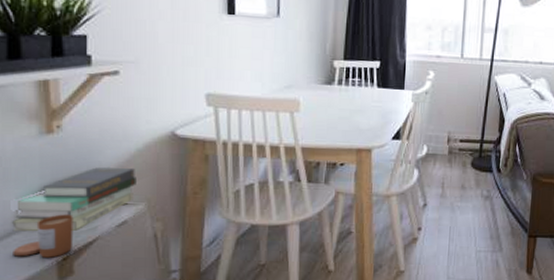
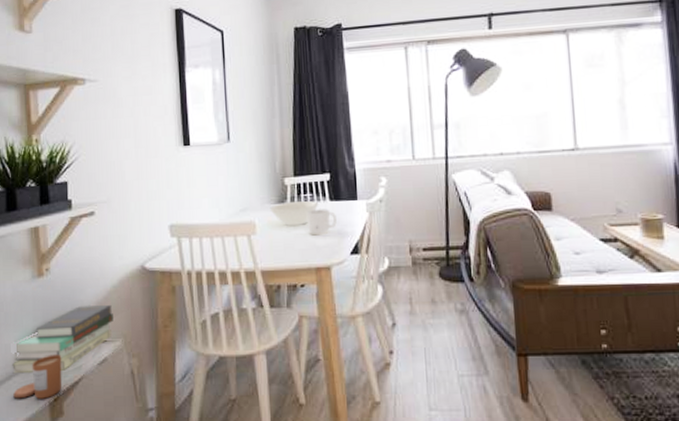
bowl: none [316,84,367,109] -> present [270,201,319,227]
mug: none [352,94,382,119] -> present [306,209,337,236]

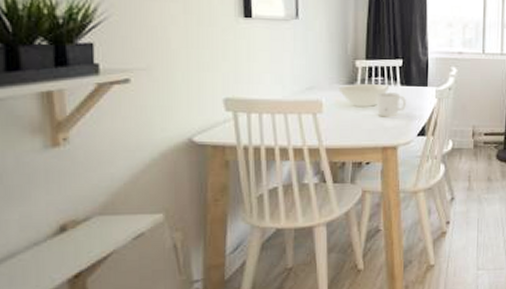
books: present [12,304,113,374] -> none [16,177,153,251]
candle: present [13,355,62,399] -> none [18,230,86,278]

